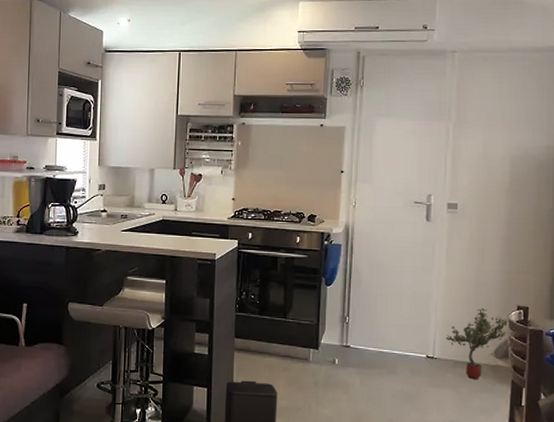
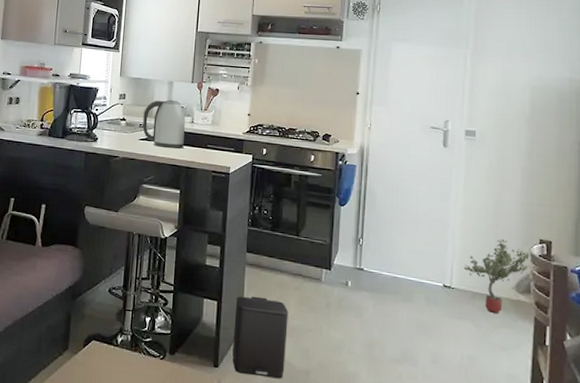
kettle: none [124,188,170,239] -> present [142,99,187,149]

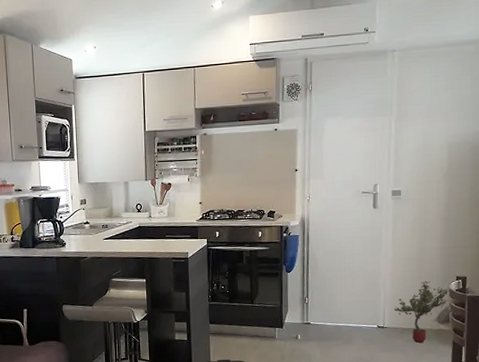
kettle: present [142,99,187,149] -> none [104,198,145,244]

